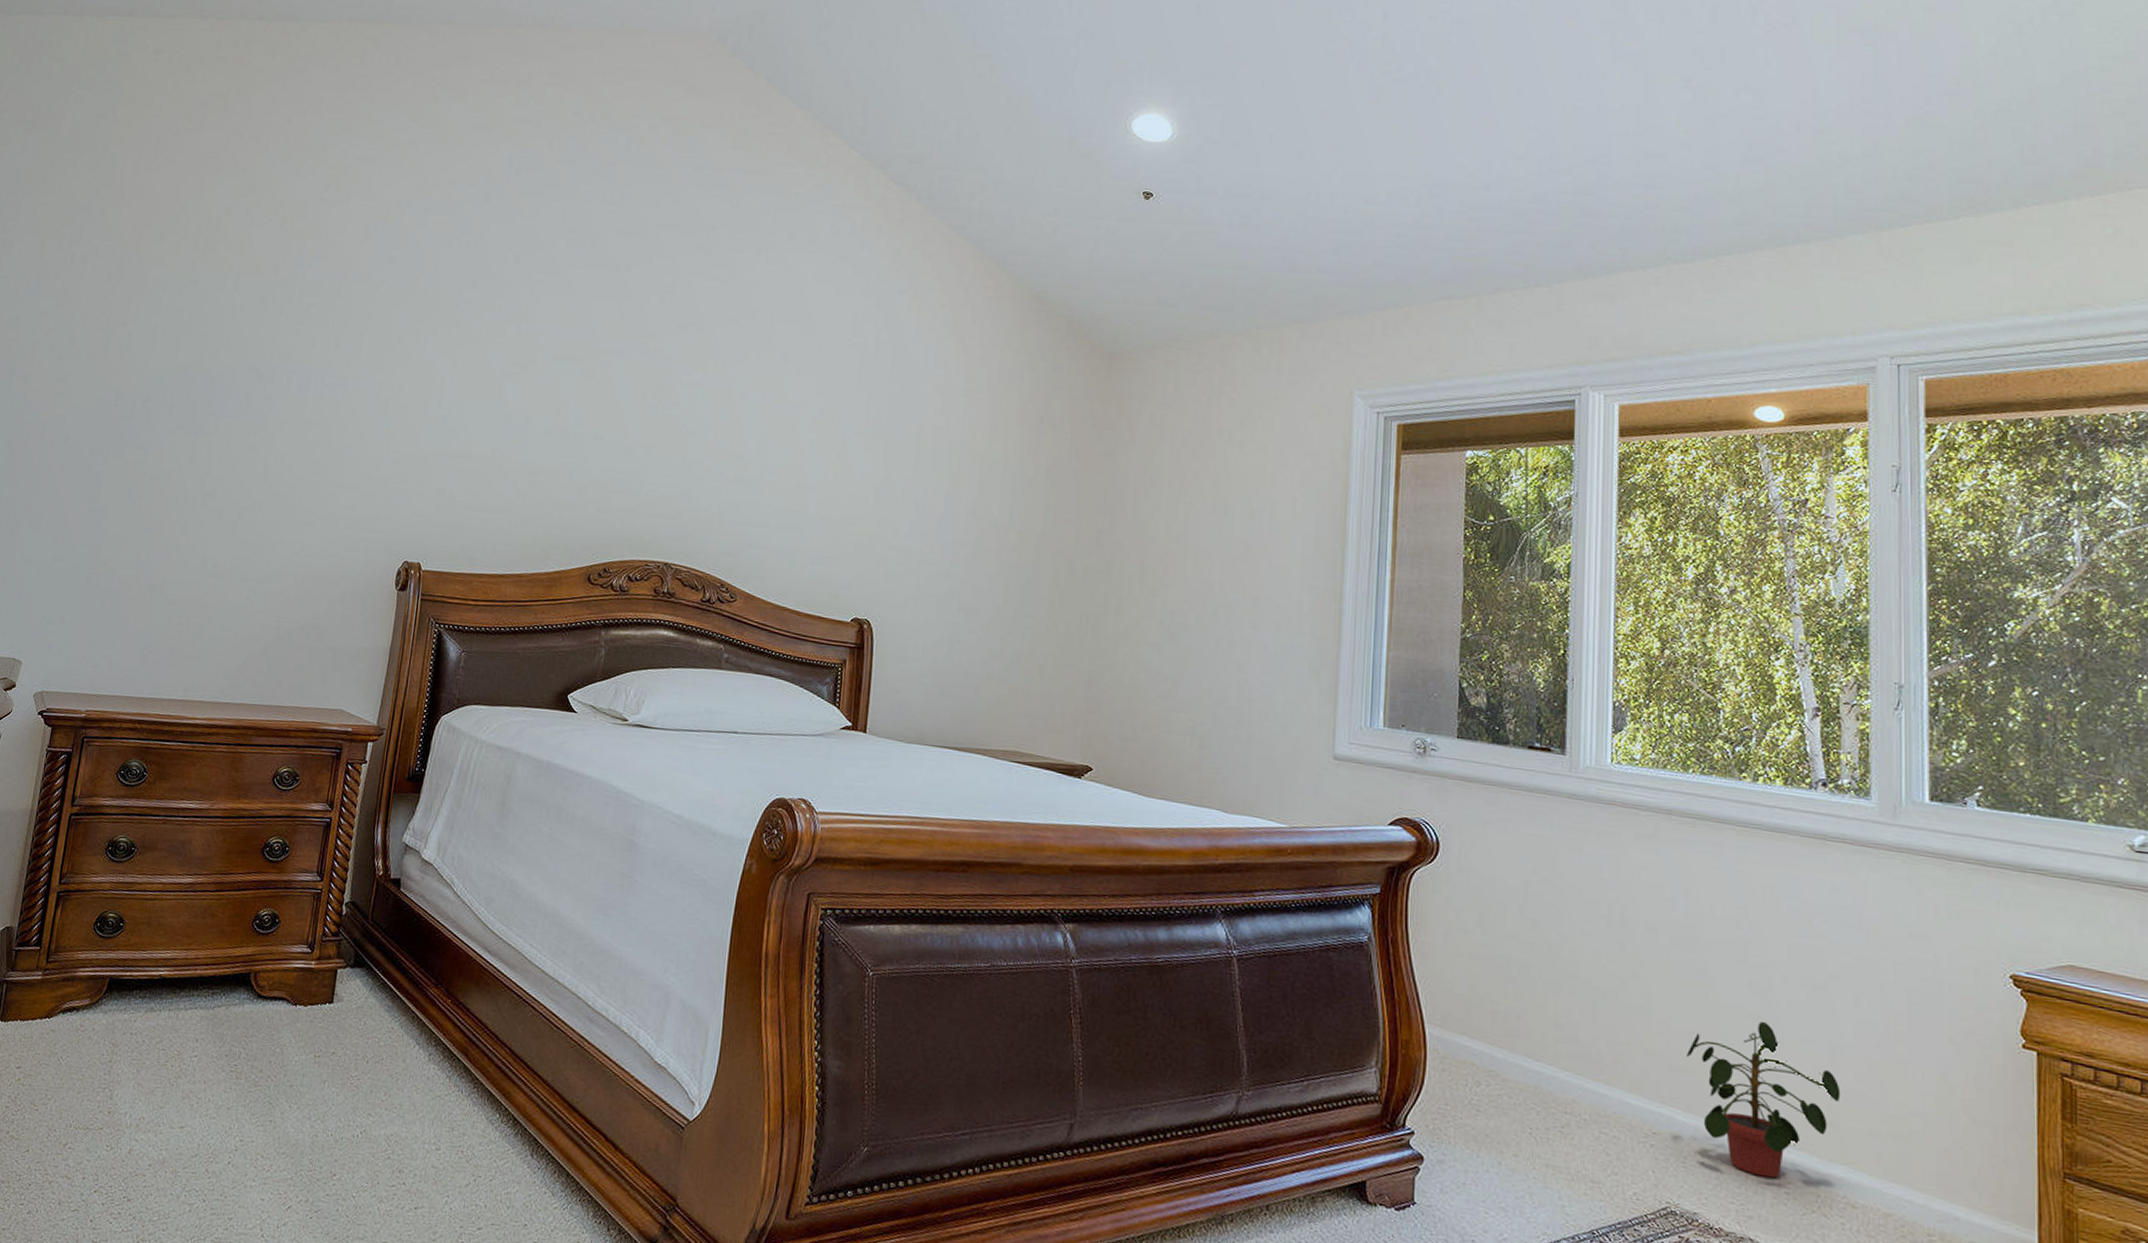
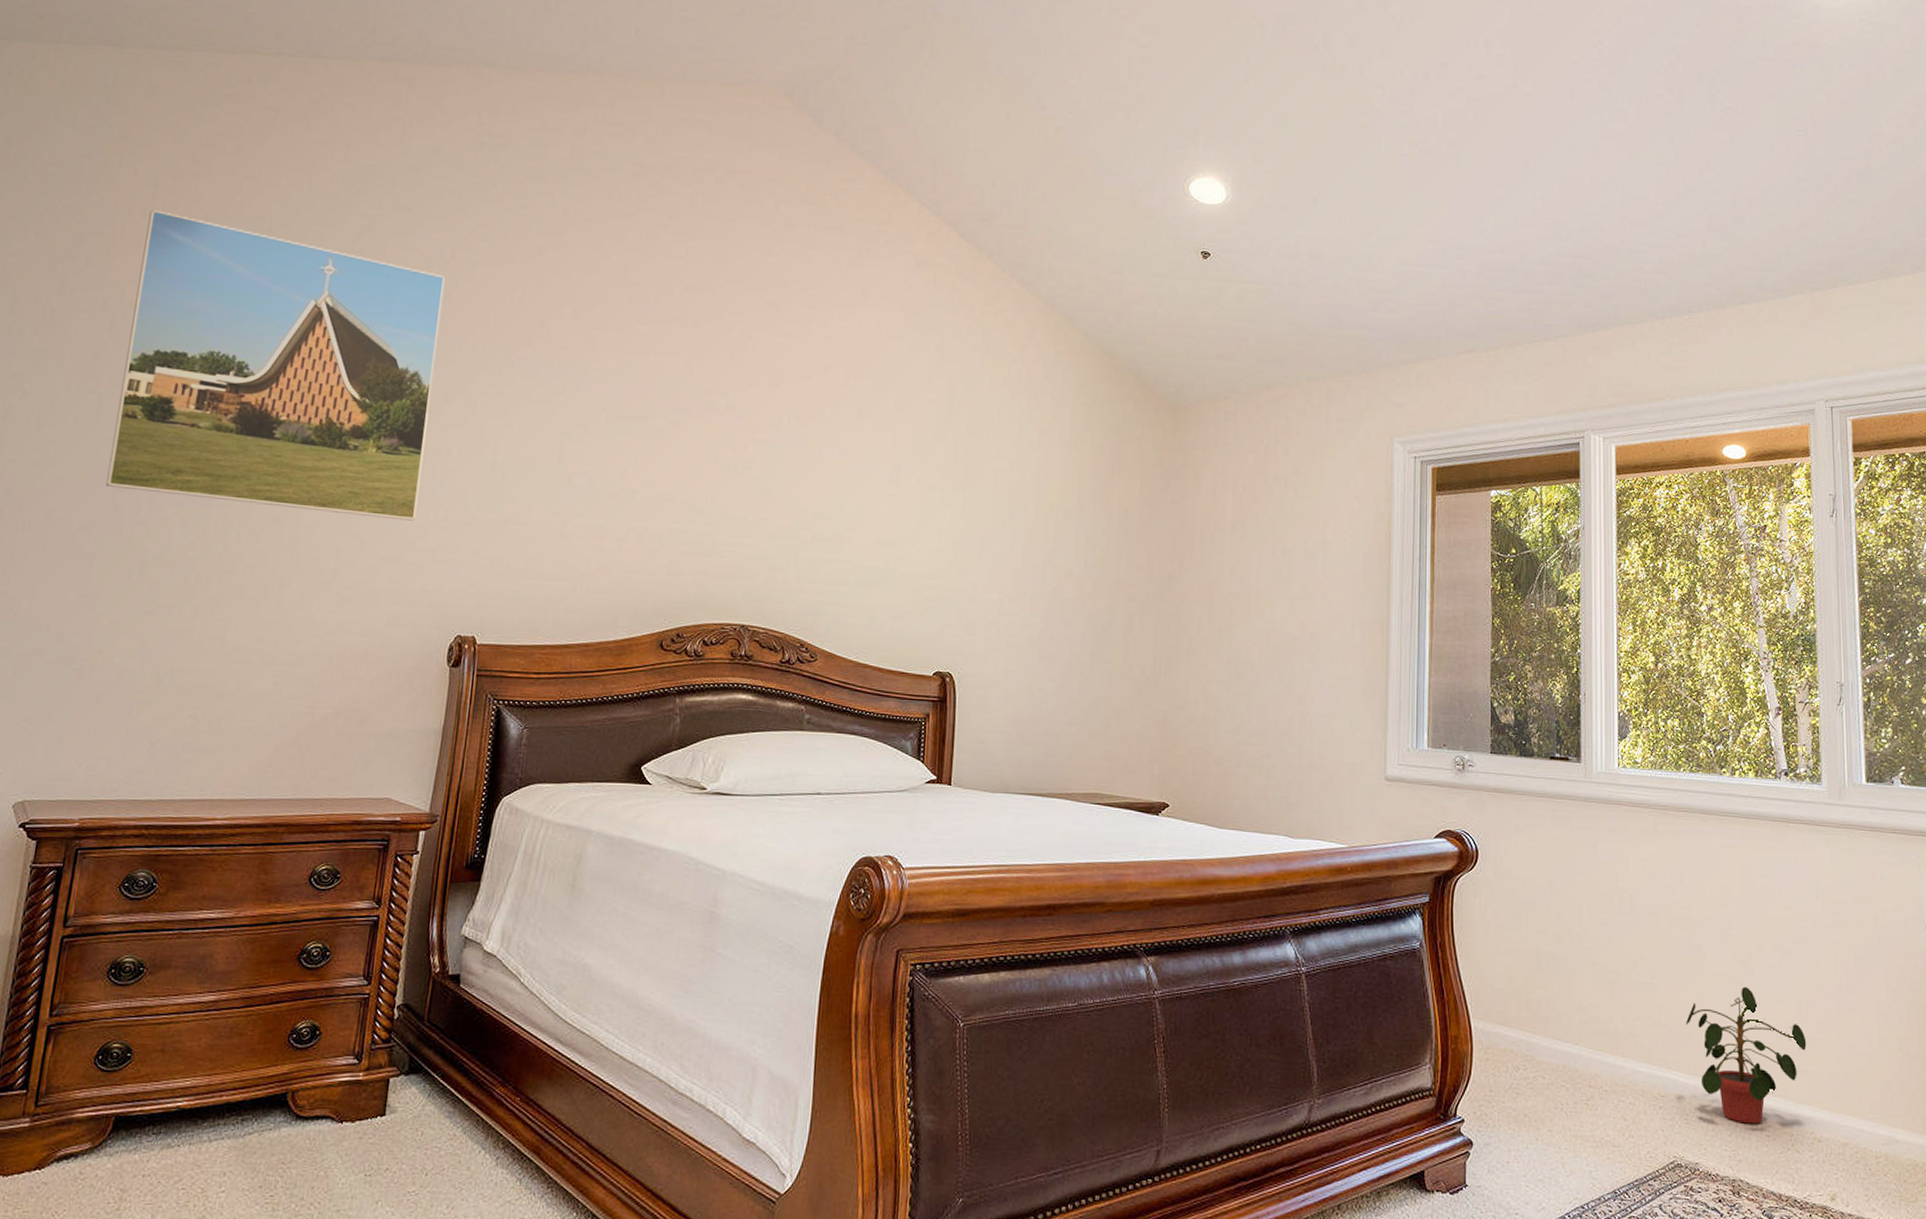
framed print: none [112,164,401,452] -> present [105,209,445,521]

